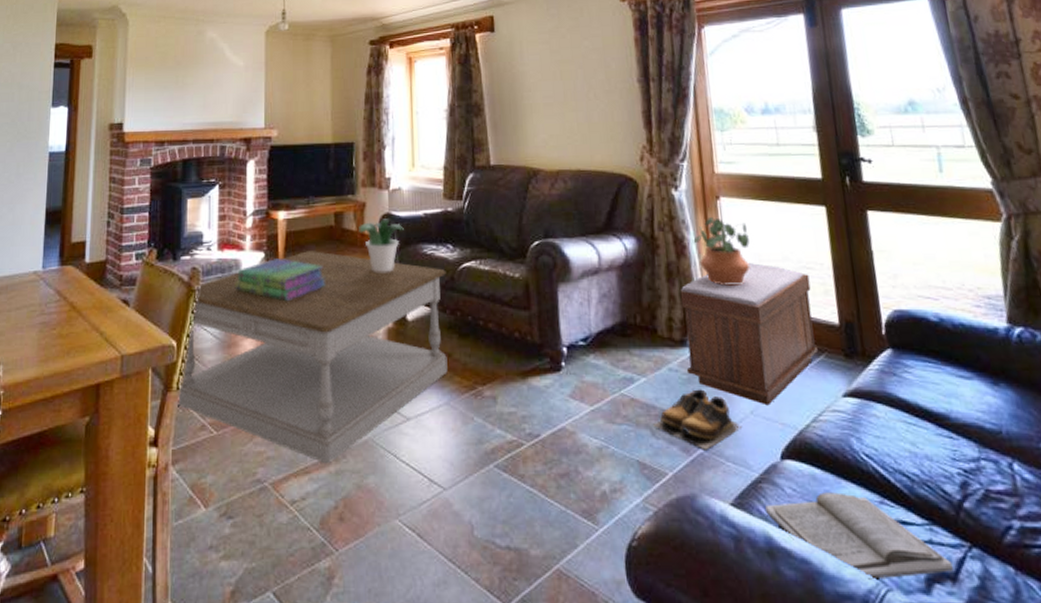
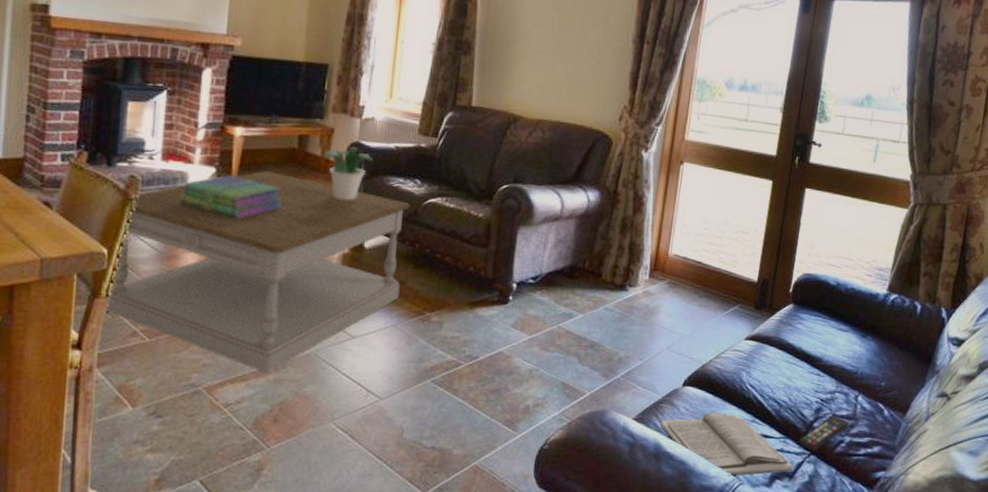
shoes: present [653,389,743,450] -> none [582,326,658,376]
bench: present [680,263,819,406] -> none [621,224,743,343]
potted plant: present [693,216,751,286] -> none [651,179,701,242]
remote control: none [949,491,1013,543] -> present [798,415,850,452]

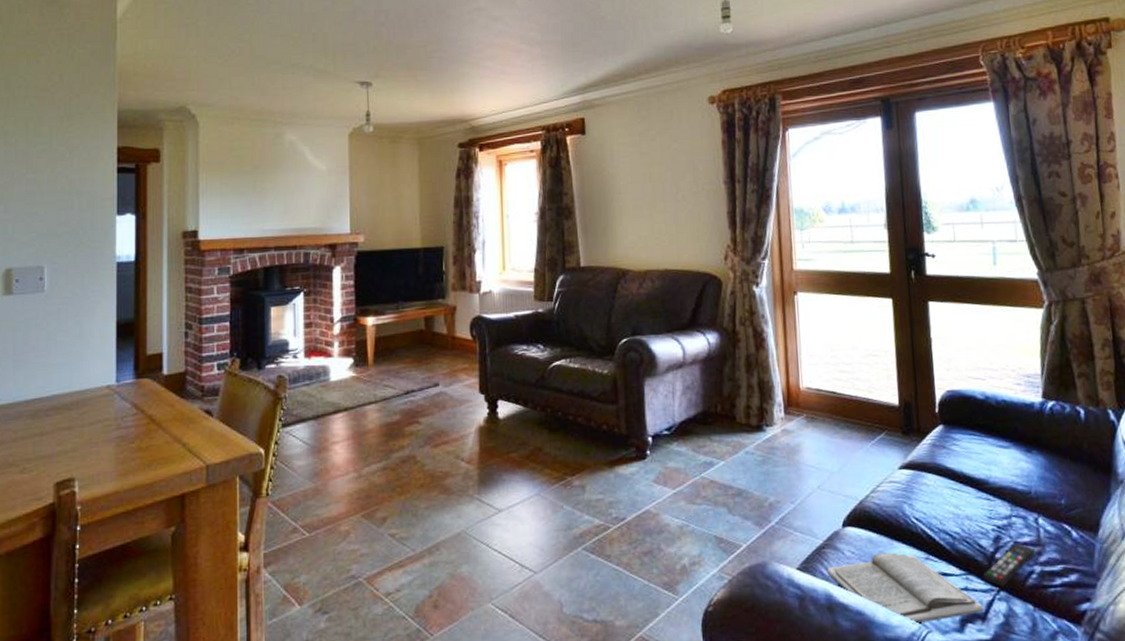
coffee table: present [106,171,411,373] -> none [268,355,538,557]
stack of books: present [178,175,283,219] -> none [323,364,418,405]
potted plant: present [323,147,372,200] -> none [449,321,495,374]

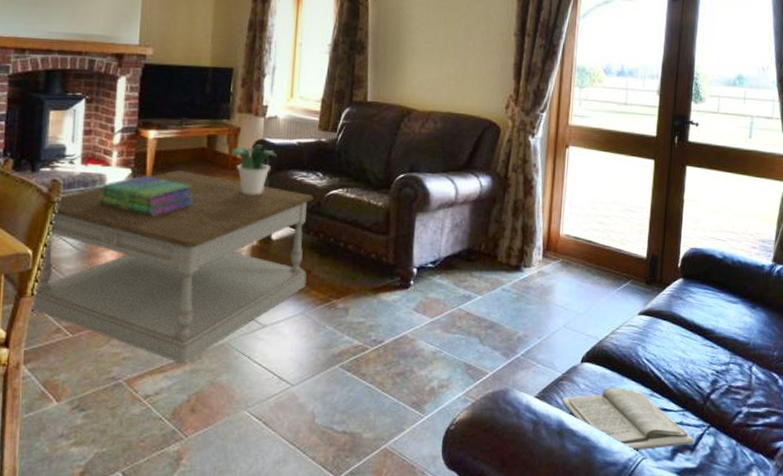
coffee table: none [268,355,538,557] -> present [32,170,314,364]
stack of books: none [323,364,418,405] -> present [97,176,195,216]
potted plant: none [449,321,495,374] -> present [231,144,277,194]
remote control: present [983,543,1036,587] -> none [697,386,746,424]

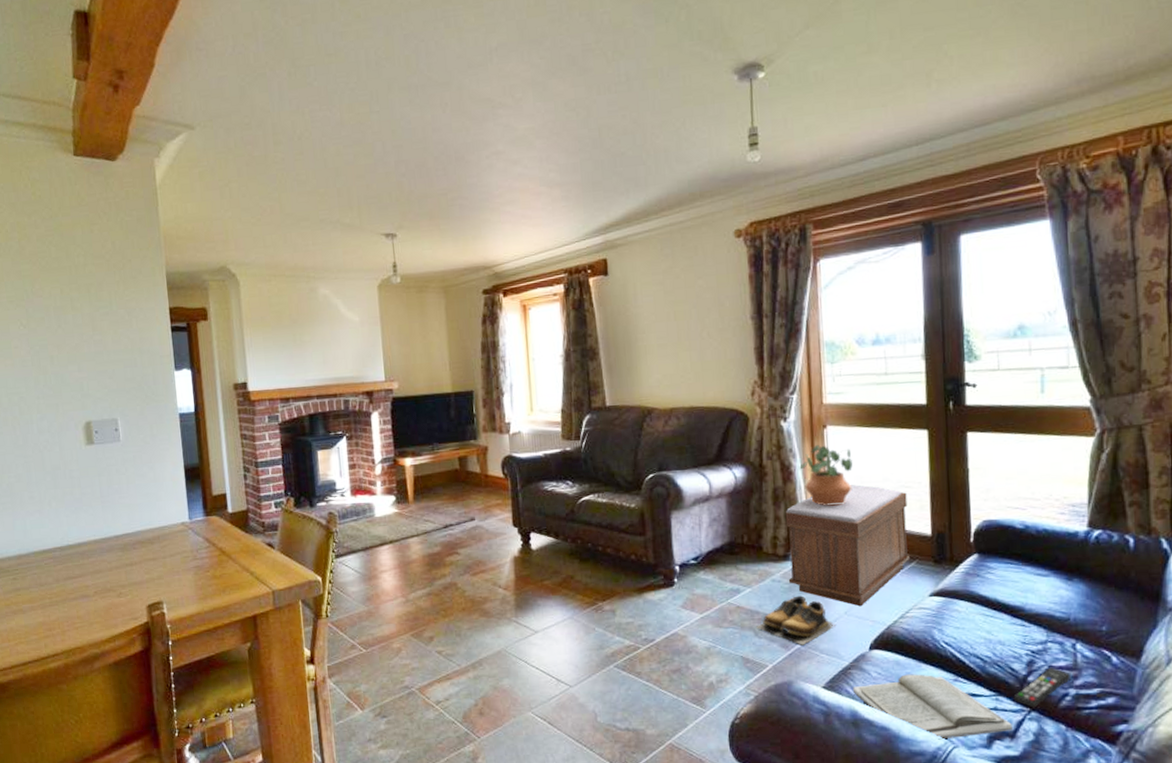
coffee table: present [32,170,314,364] -> none [328,492,571,672]
stack of books: present [97,176,195,216] -> none [369,501,455,538]
potted plant: present [231,144,277,194] -> none [482,460,525,509]
shoes: none [482,306,555,355] -> present [757,595,837,645]
bench: none [518,204,630,321] -> present [785,484,911,607]
potted plant: none [540,162,587,222] -> present [799,444,853,506]
remote control: none [697,386,746,424] -> present [1013,667,1072,708]

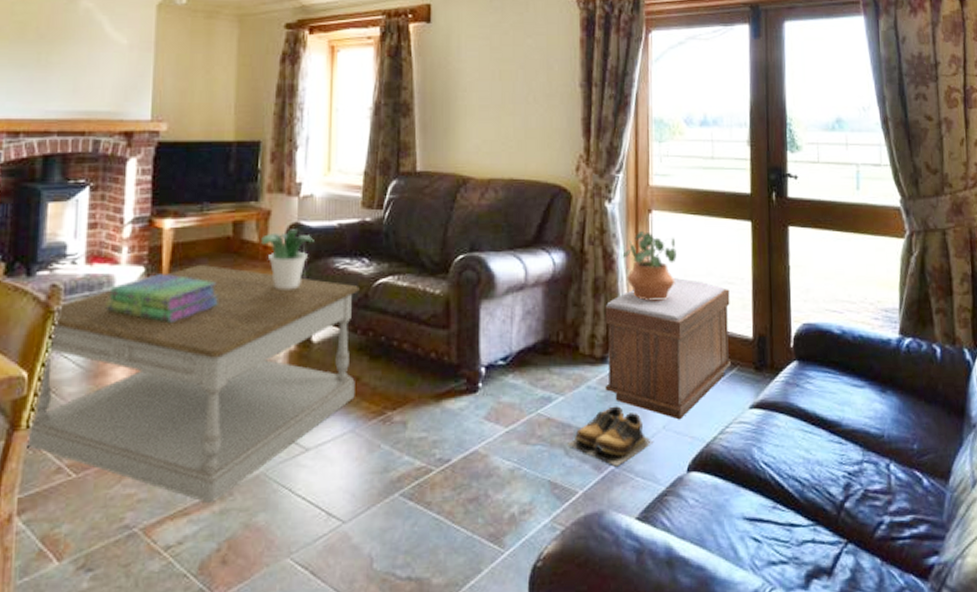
coffee table: none [328,492,571,672] -> present [27,265,360,504]
stack of books: none [369,501,455,538] -> present [105,274,220,322]
potted plant: none [482,460,525,509] -> present [261,229,314,289]
book: present [853,674,1012,740] -> none [669,500,830,581]
remote control: present [1013,667,1072,708] -> none [831,491,886,539]

